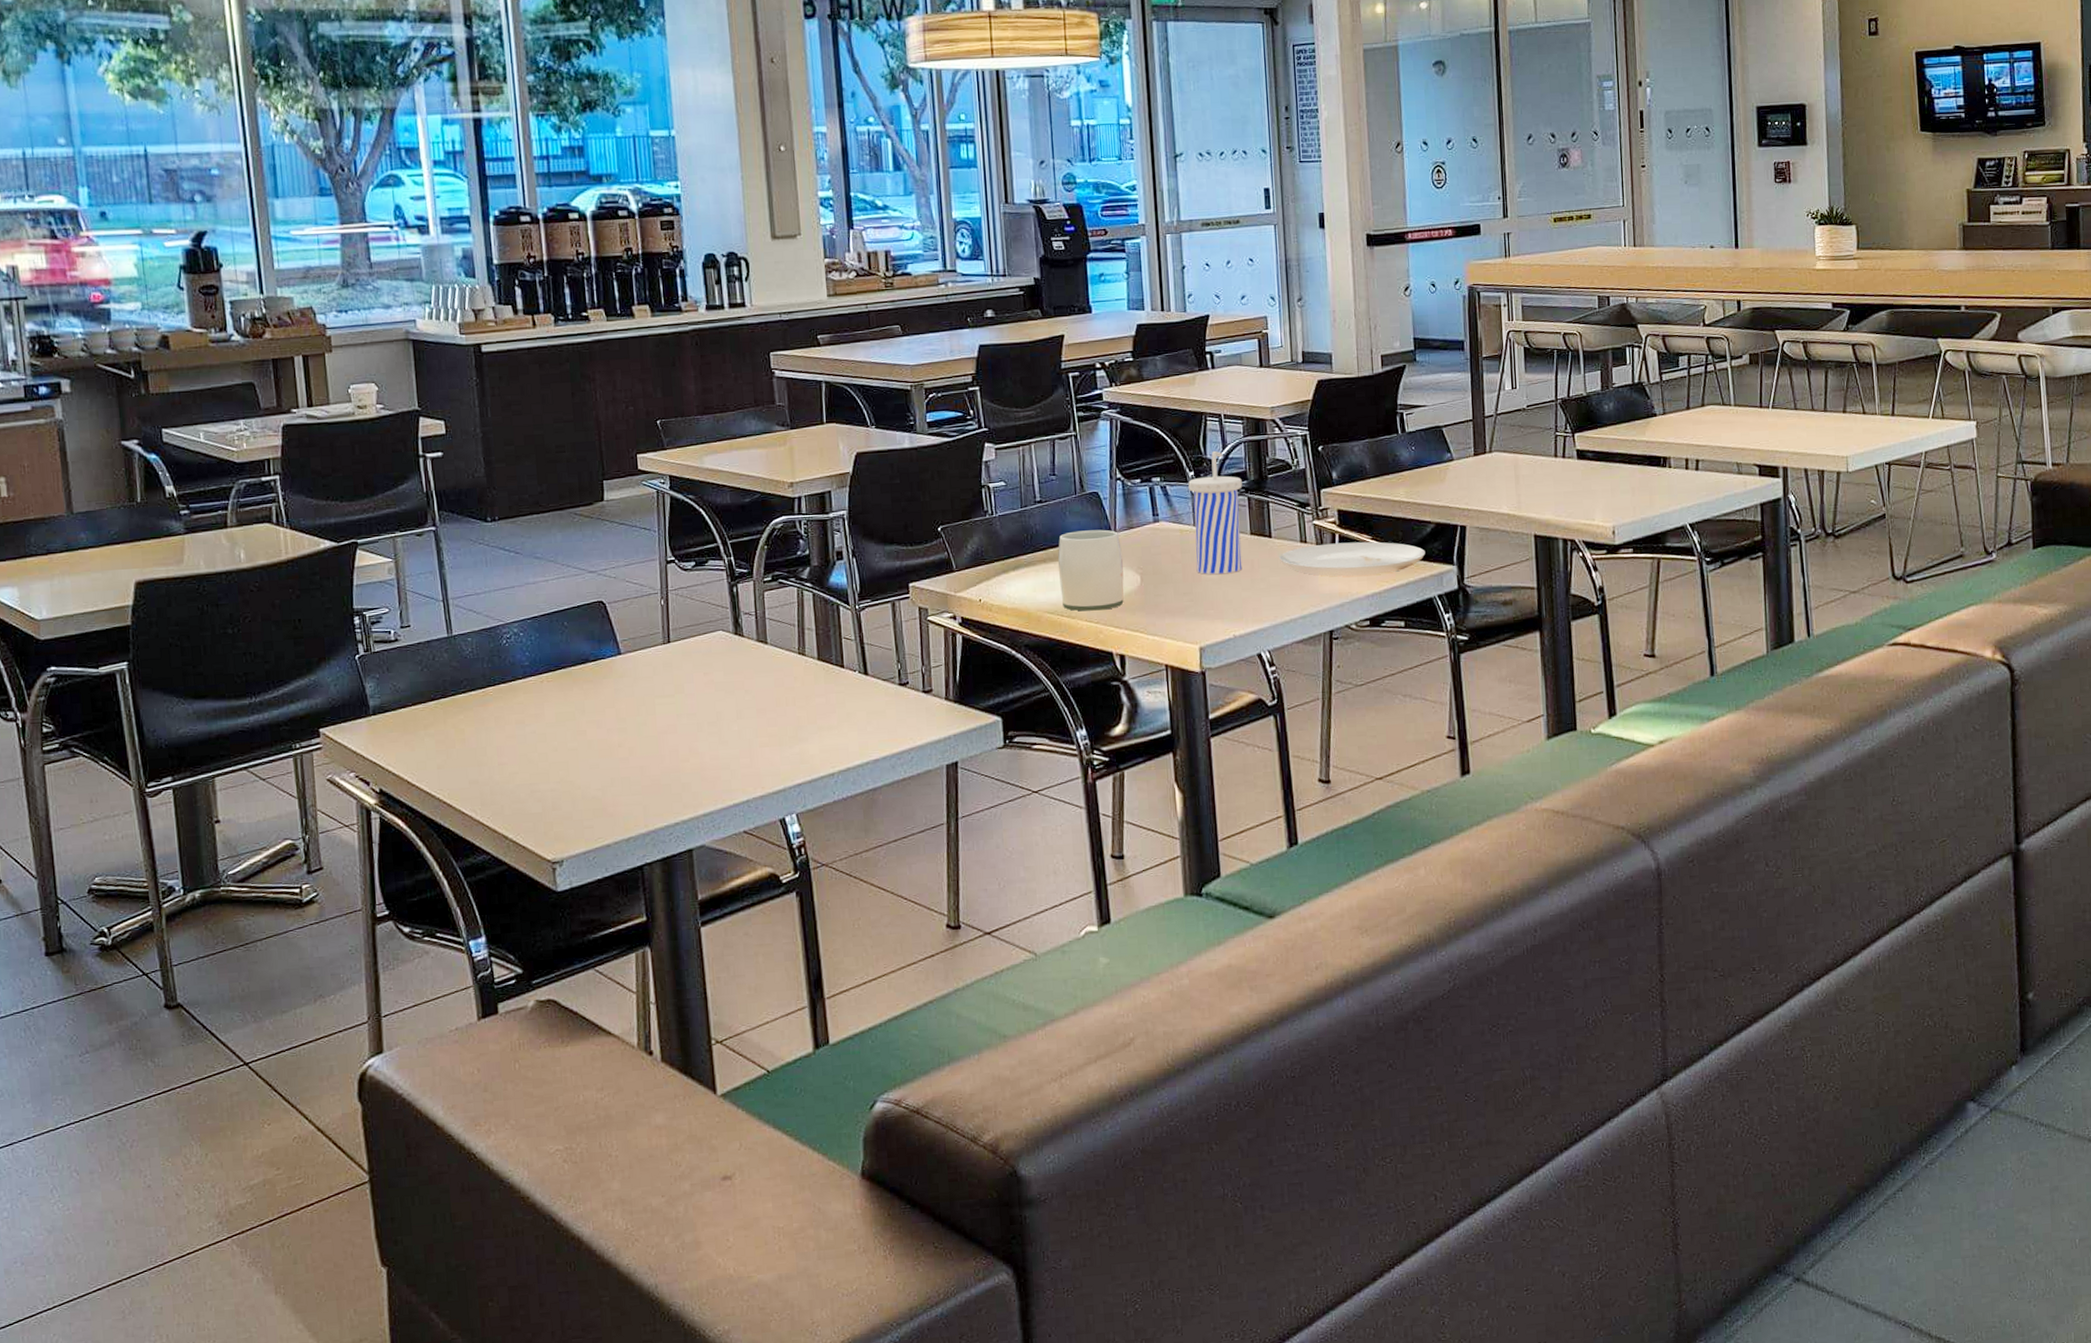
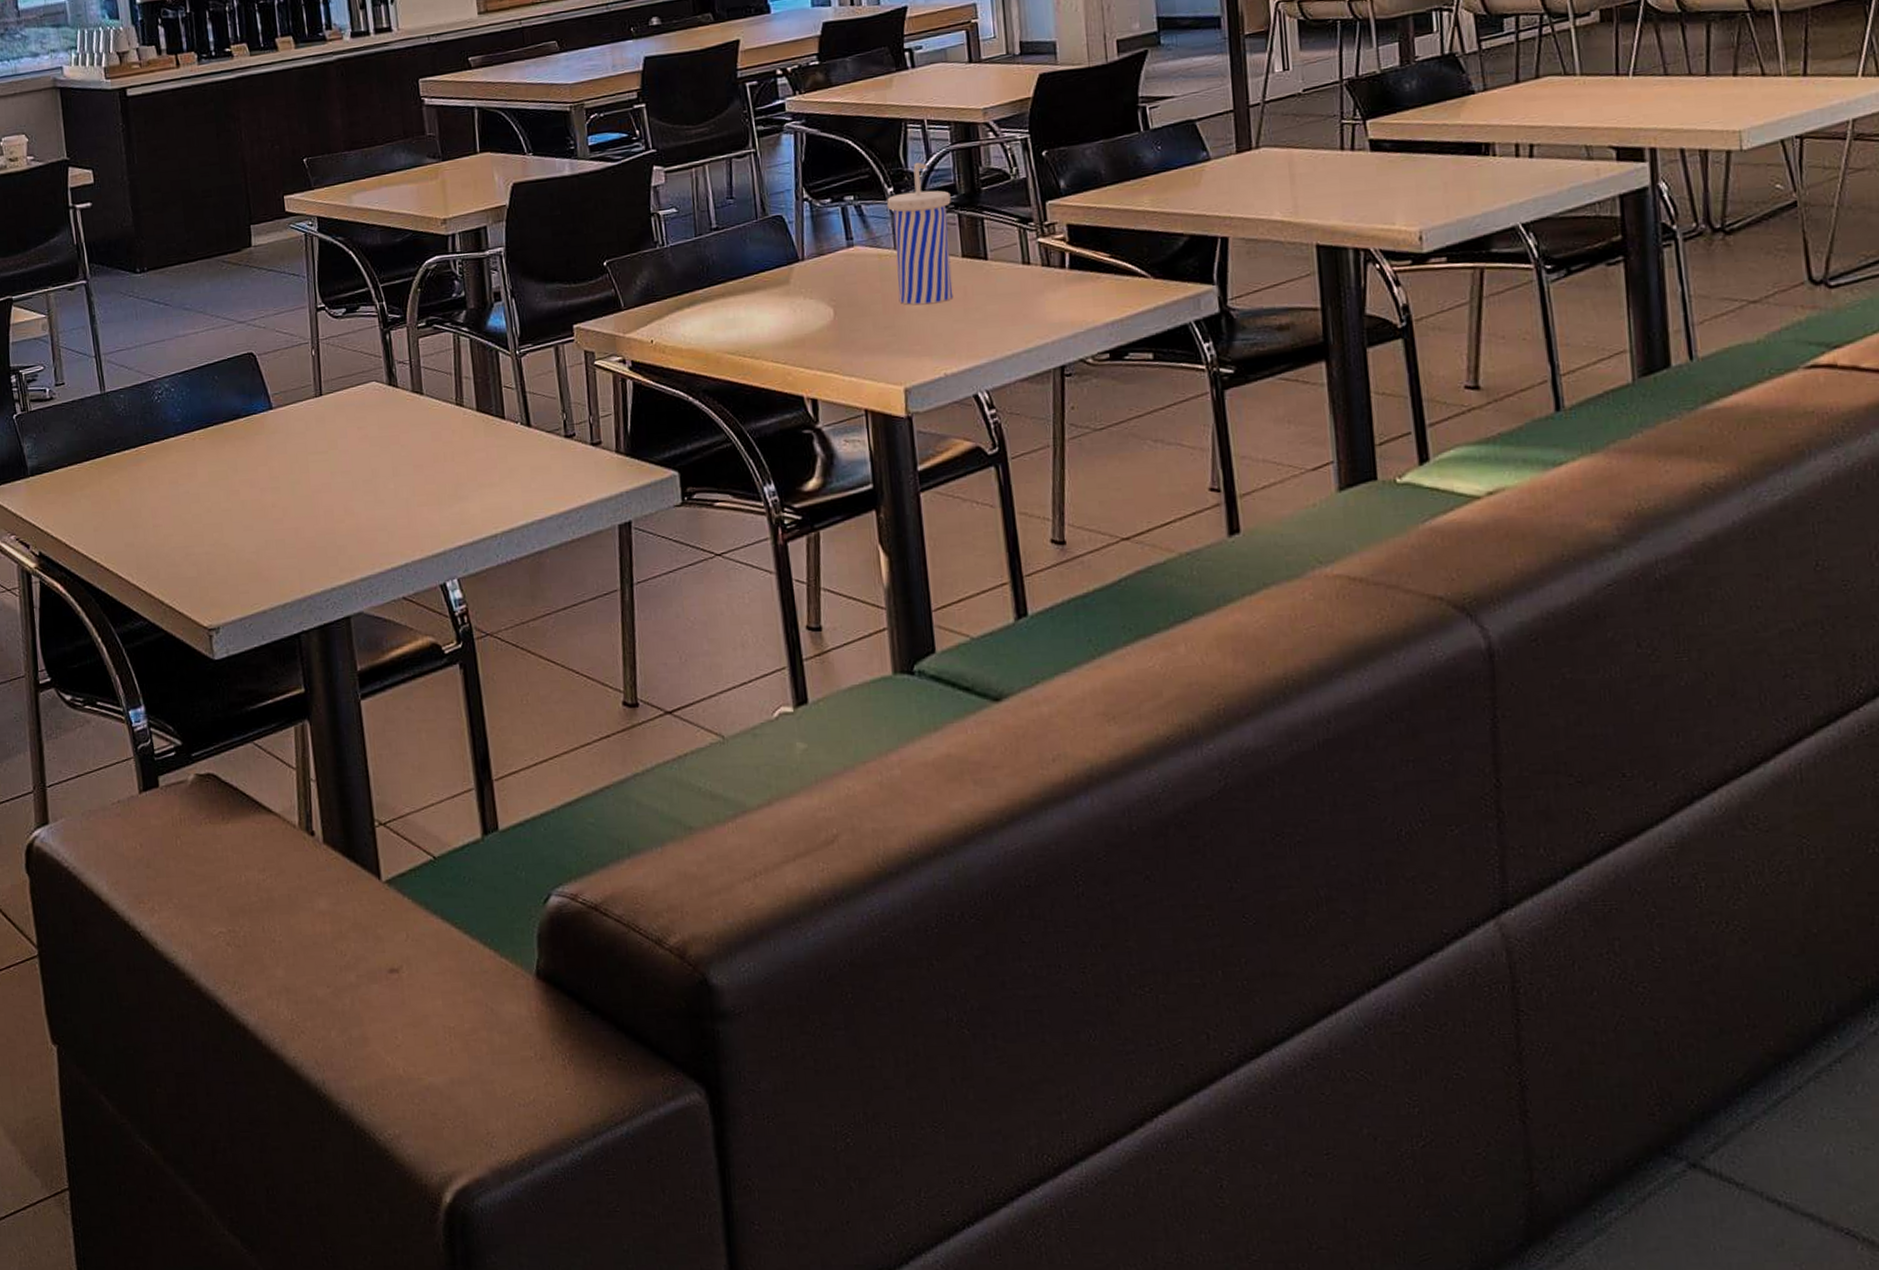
mug: present [1057,529,1124,611] -> none [738,257,815,351]
plate: present [1279,541,1426,577] -> none [998,260,1178,303]

